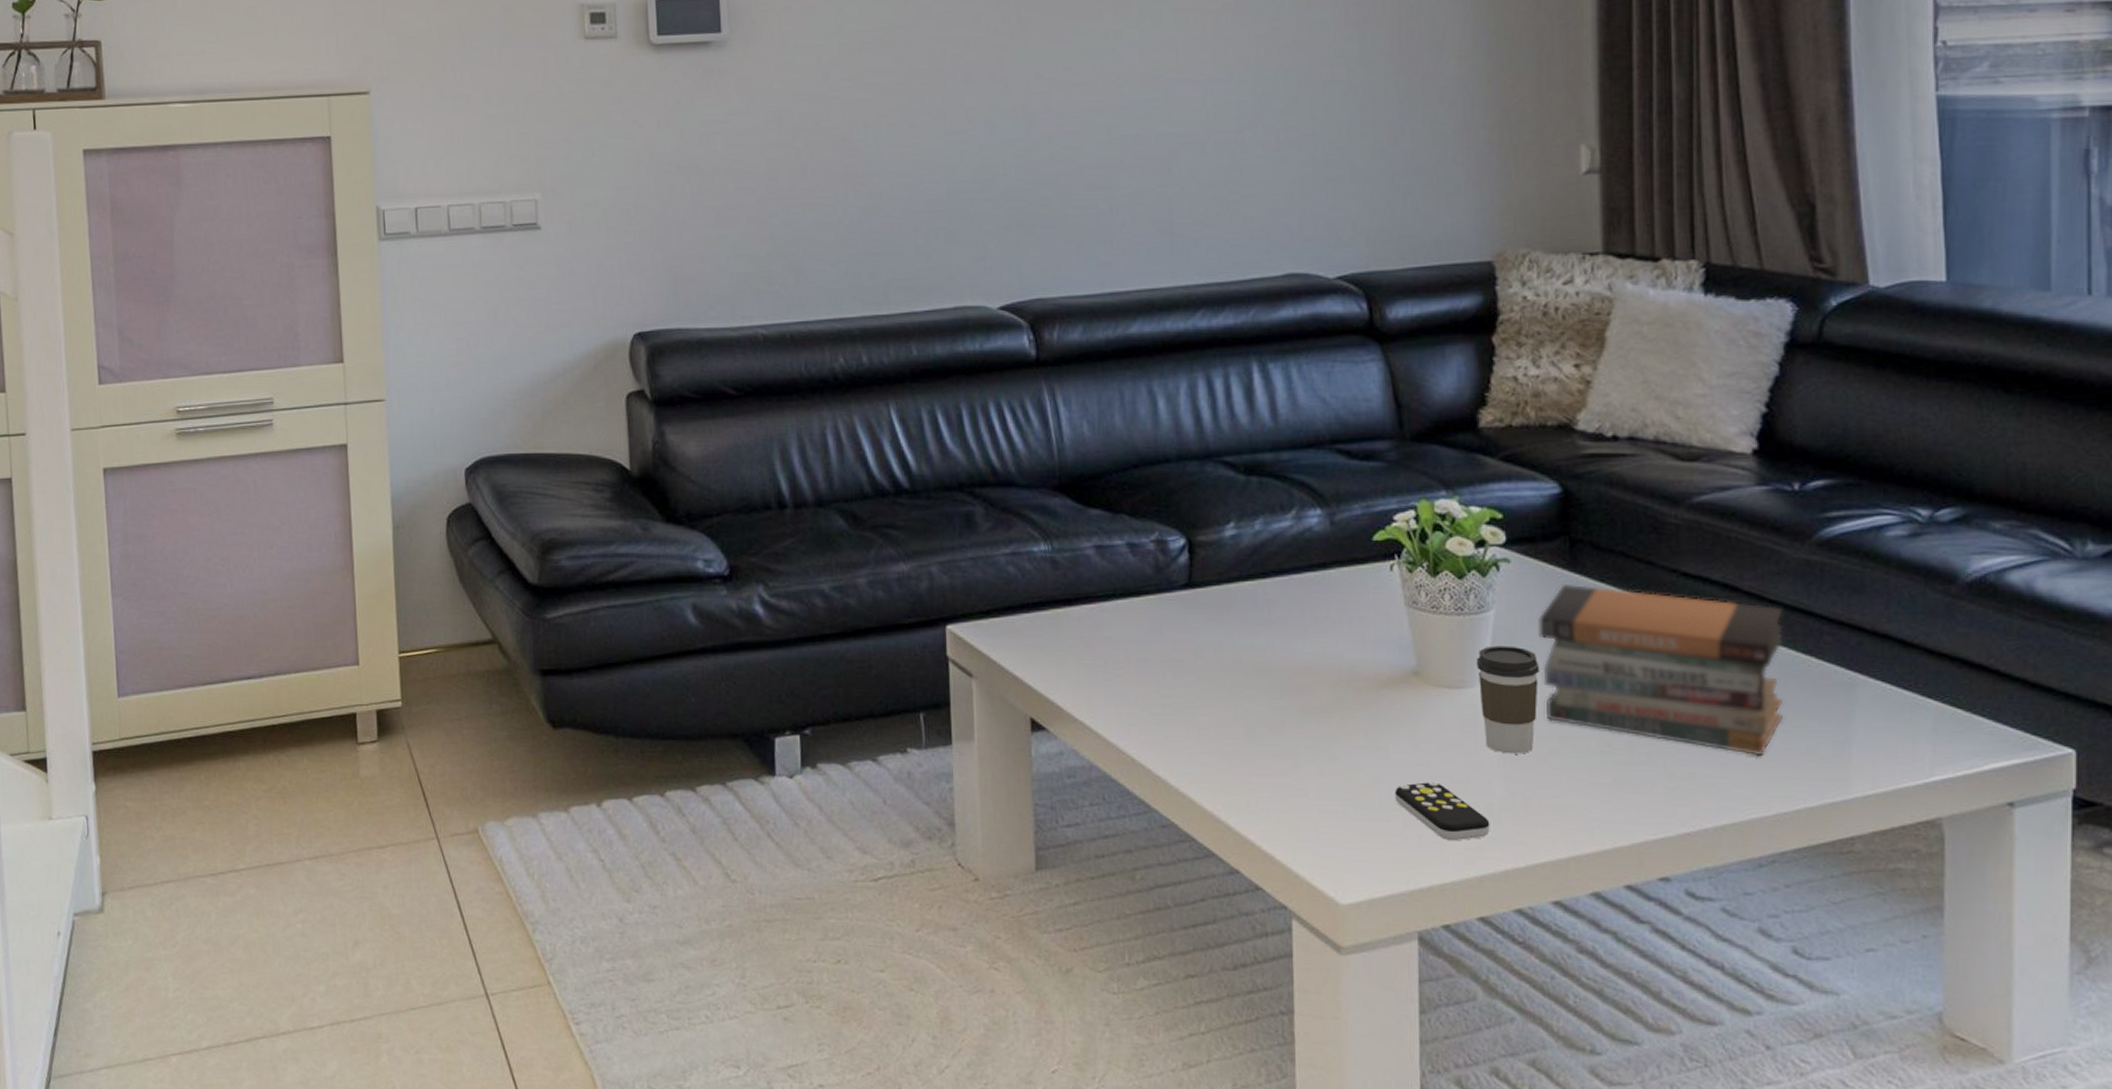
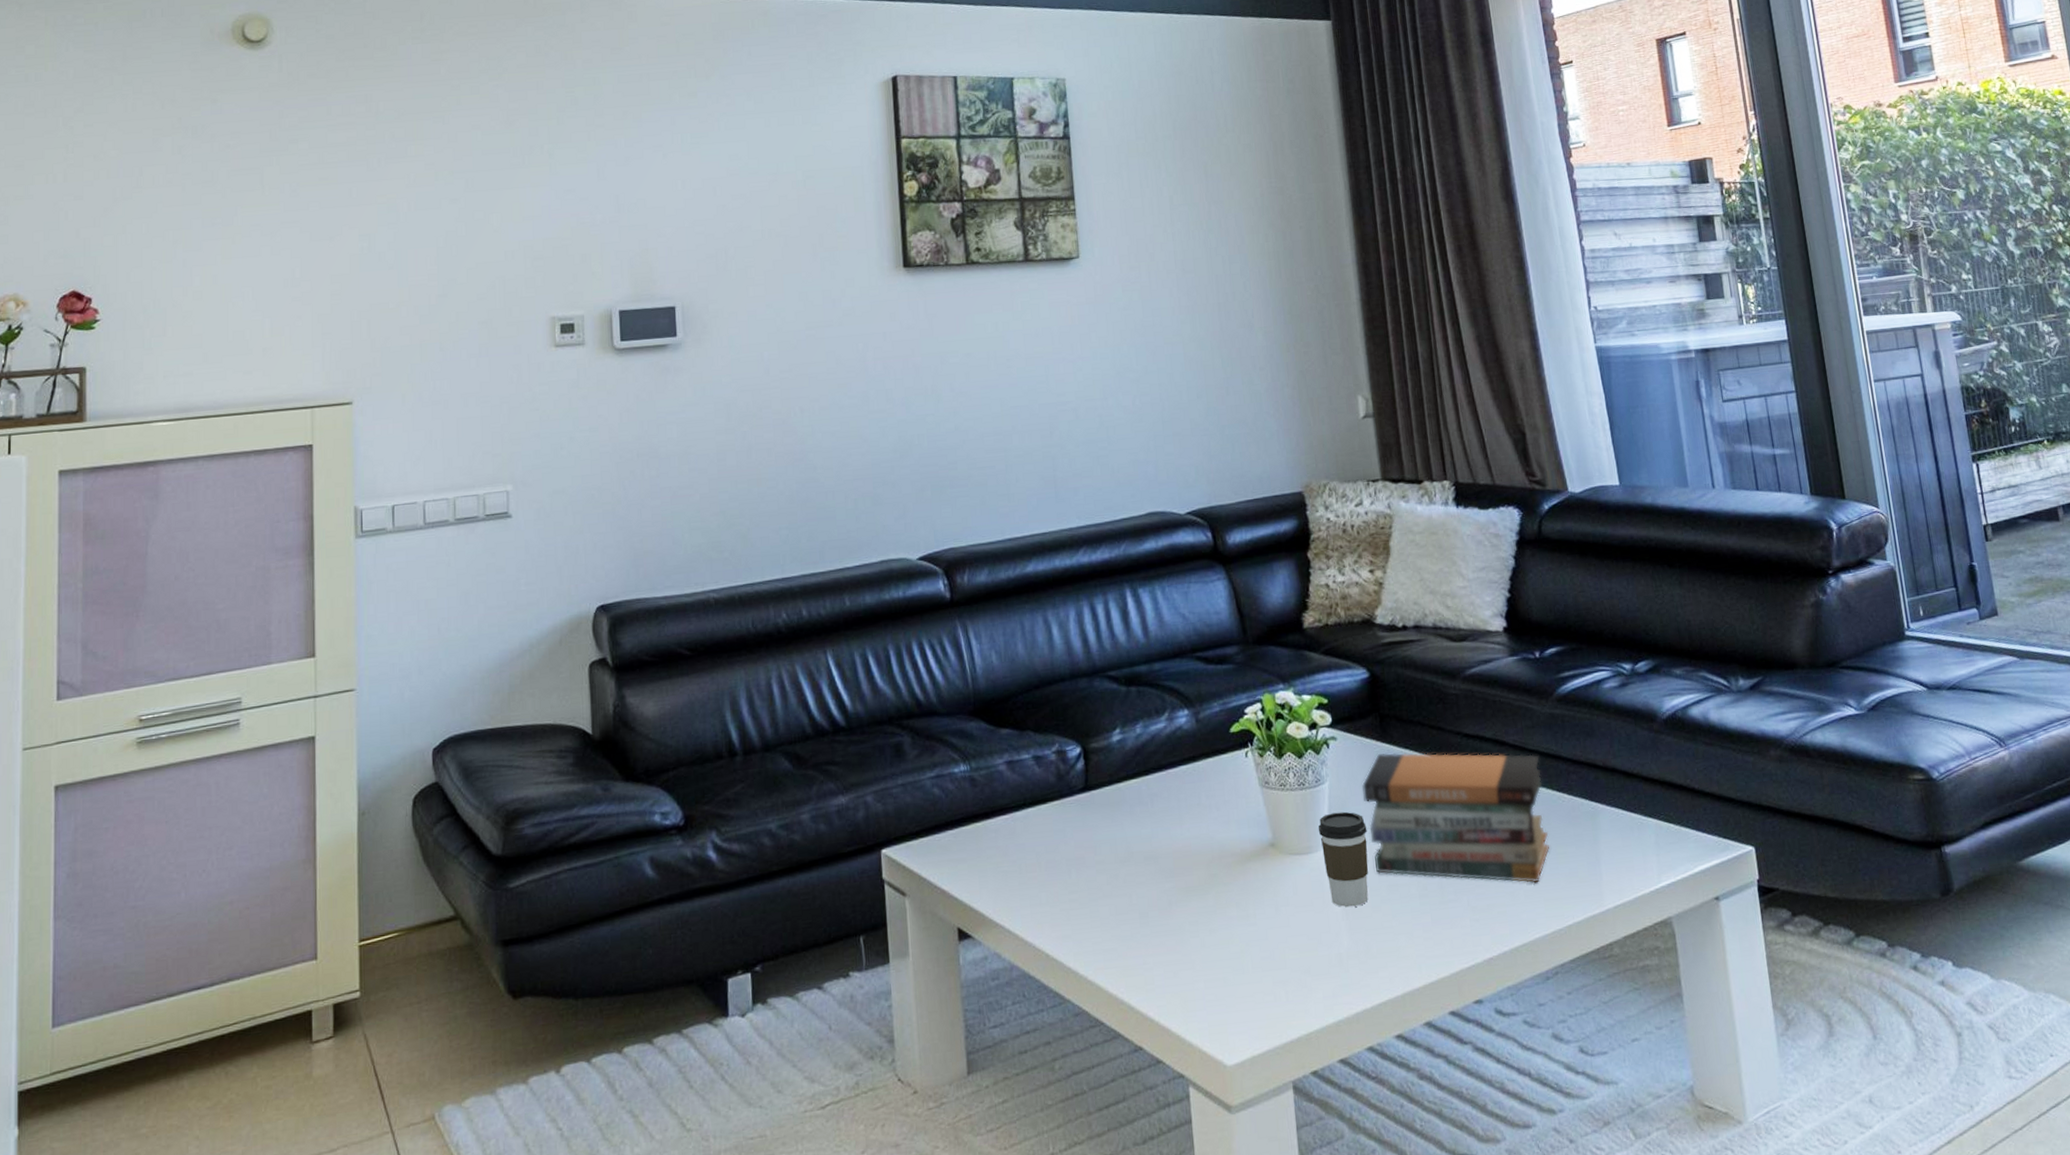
remote control: present [1394,781,1490,841] -> none [1263,940,1342,993]

